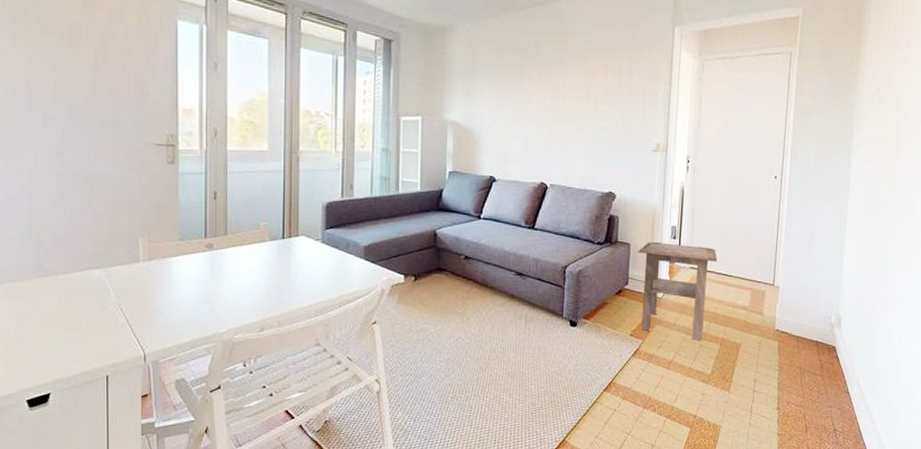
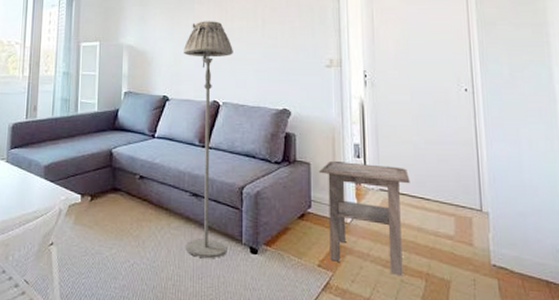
floor lamp: none [509,98,563,332] -> present [183,21,233,259]

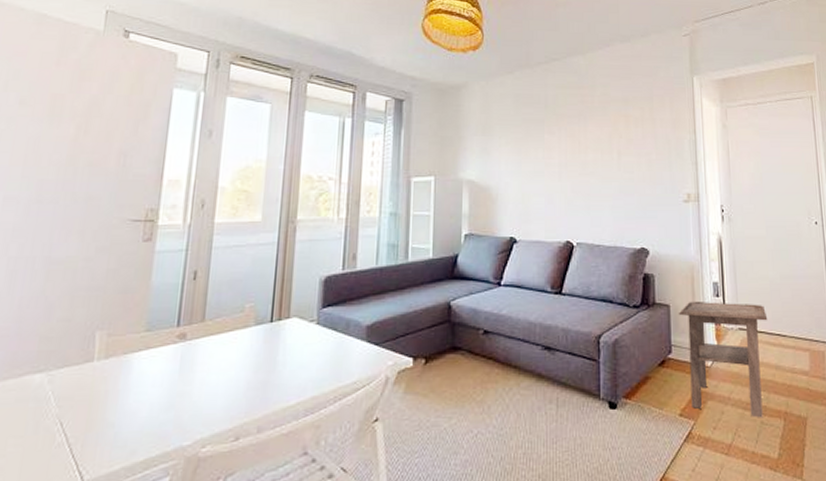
floor lamp: present [183,21,233,259] -> none [532,153,587,420]

